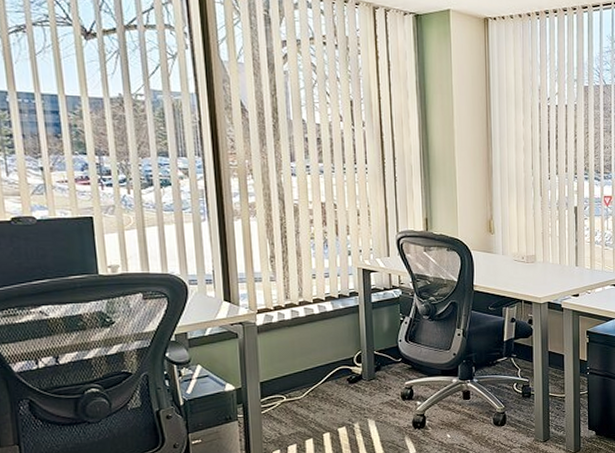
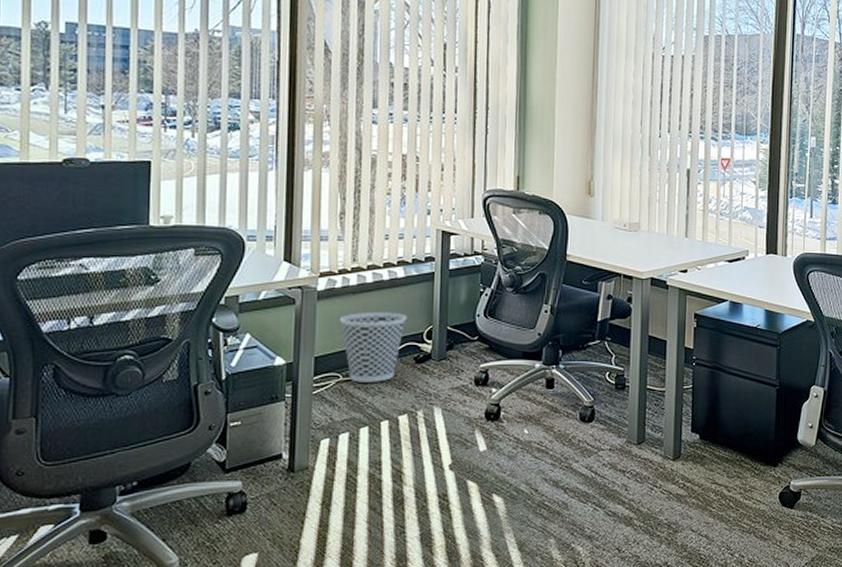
wastebasket: none [278,341,338,402] -> present [339,311,407,382]

